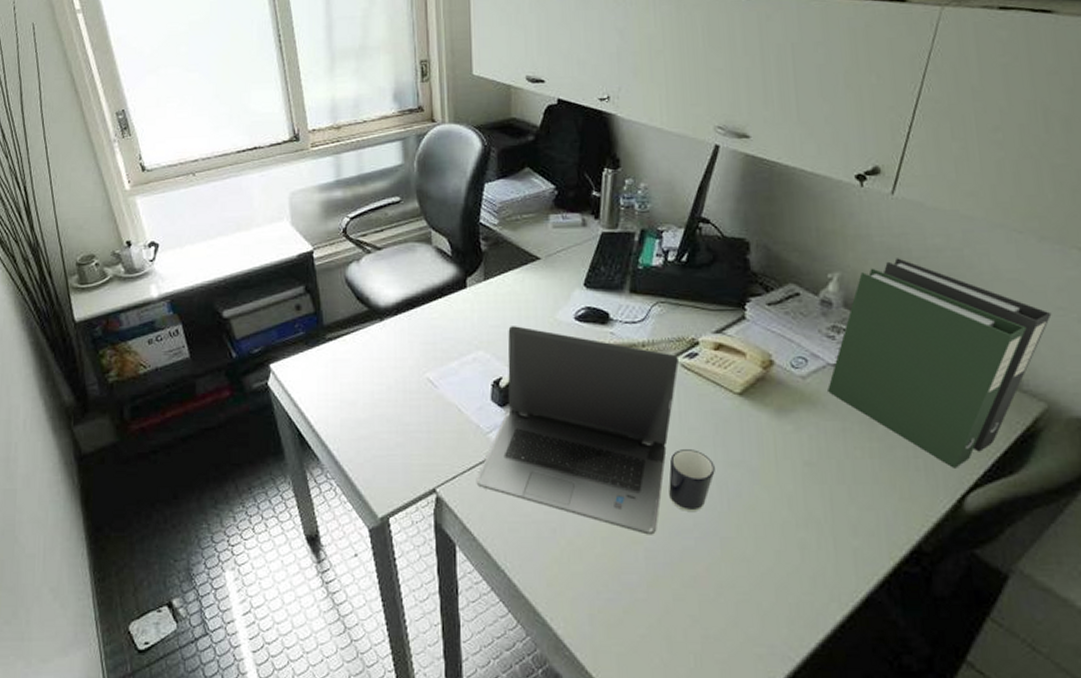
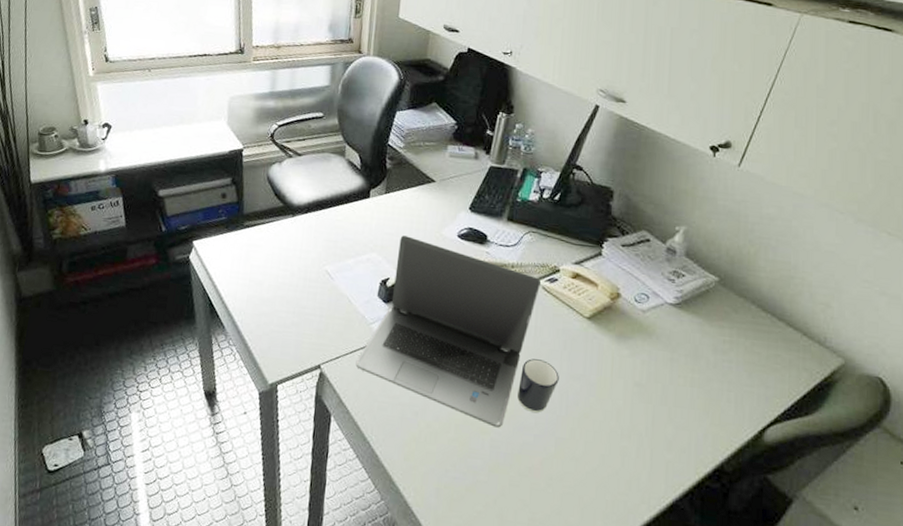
binder: present [828,258,1052,468] -> none [663,221,858,404]

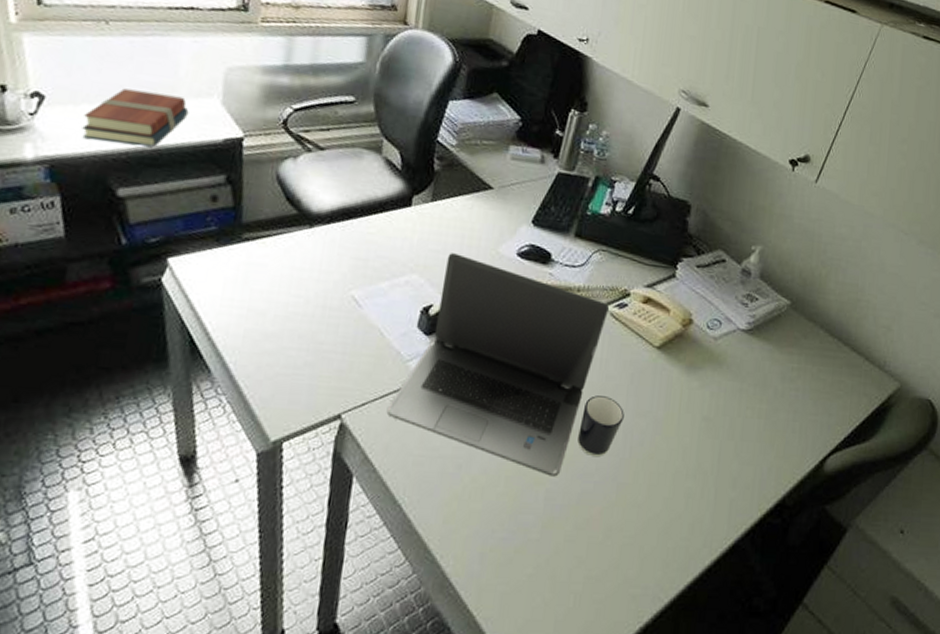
books: none [135,117,205,159] -> present [82,88,189,147]

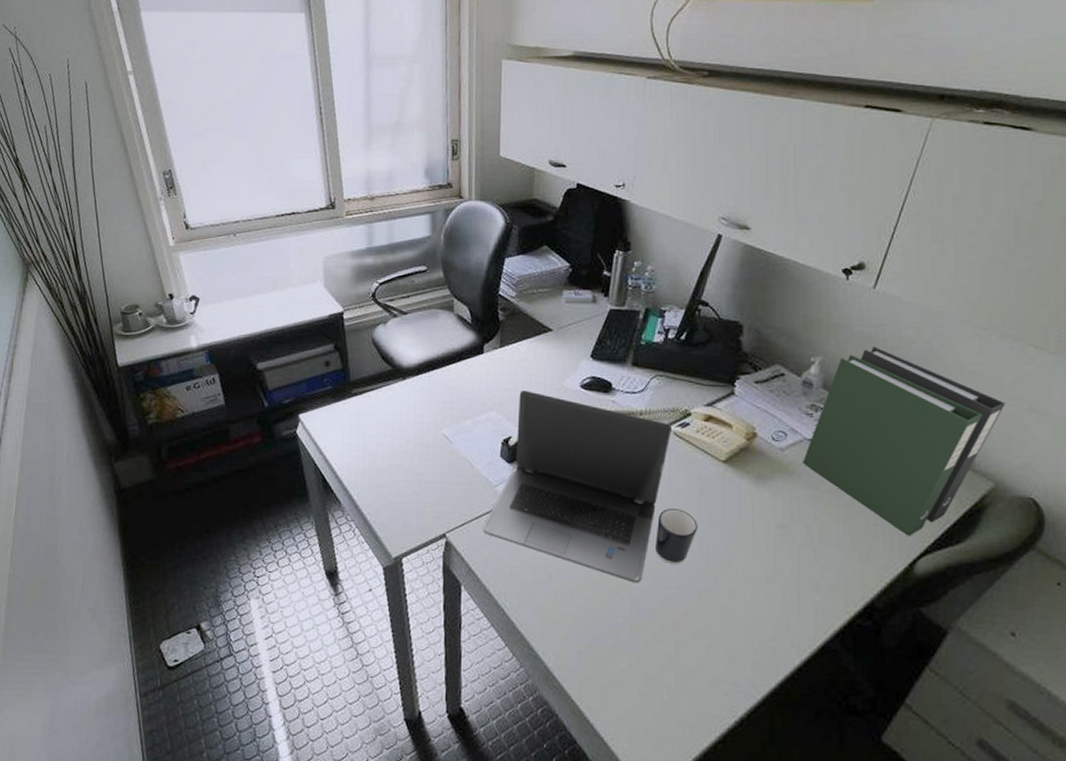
books: present [82,88,189,147] -> none [227,284,301,328]
binder: none [734,240,916,433] -> present [803,346,1006,536]

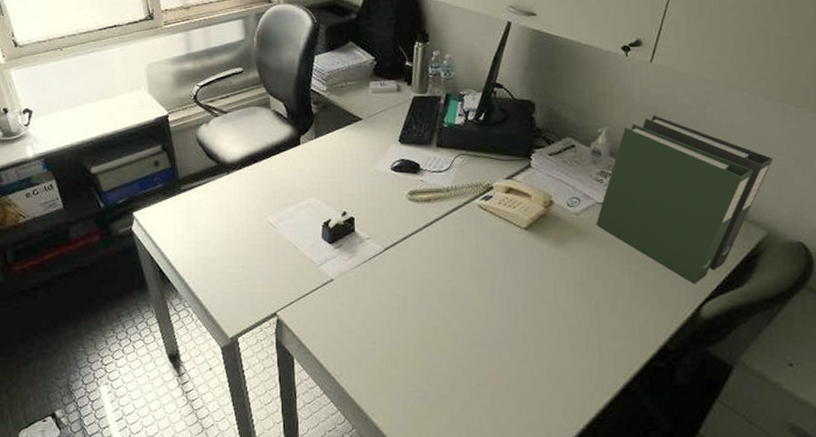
laptop computer: present [482,390,673,583] -> none [310,176,477,345]
mug: present [655,509,698,565] -> none [468,274,505,326]

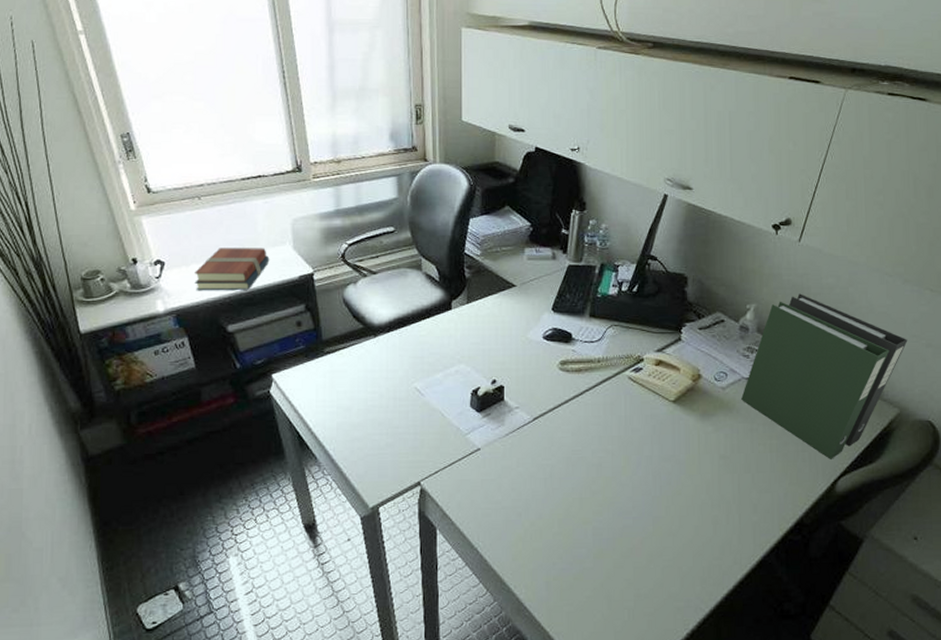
books: none [59,93,127,135] -> present [195,248,270,290]

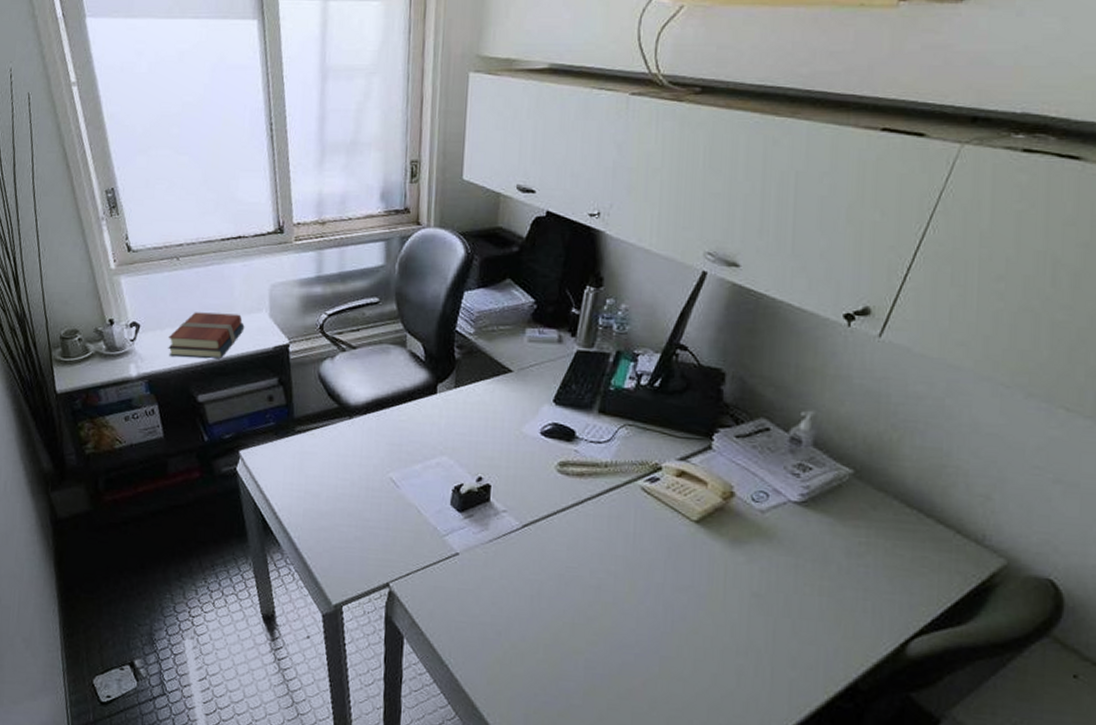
binder: present [741,293,908,459] -> none [785,402,1027,614]

